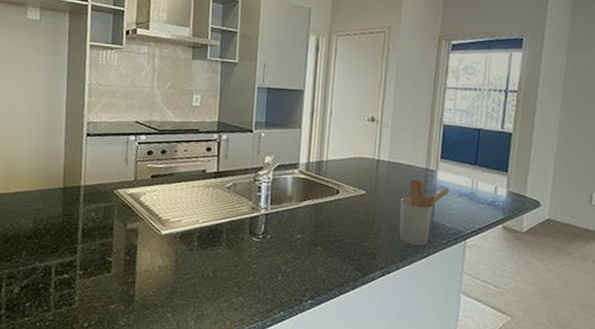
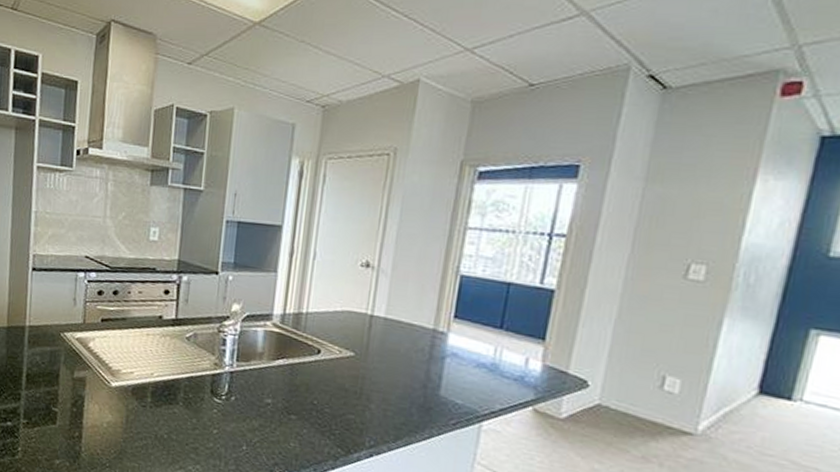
utensil holder: present [399,179,449,246] -> none [393,342,463,425]

